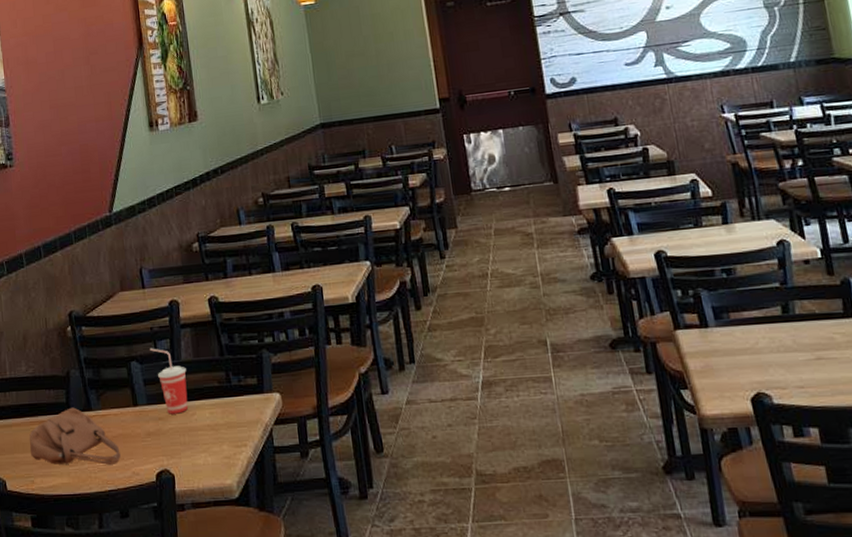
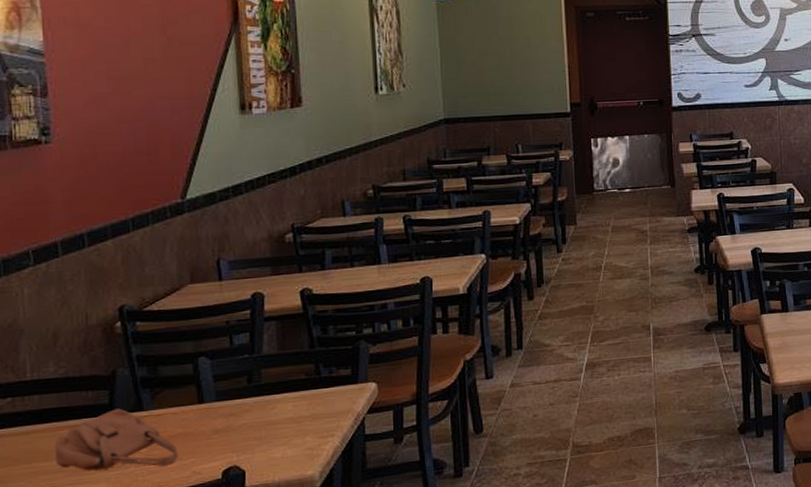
beverage cup: present [150,348,189,414] -> none [224,342,268,410]

